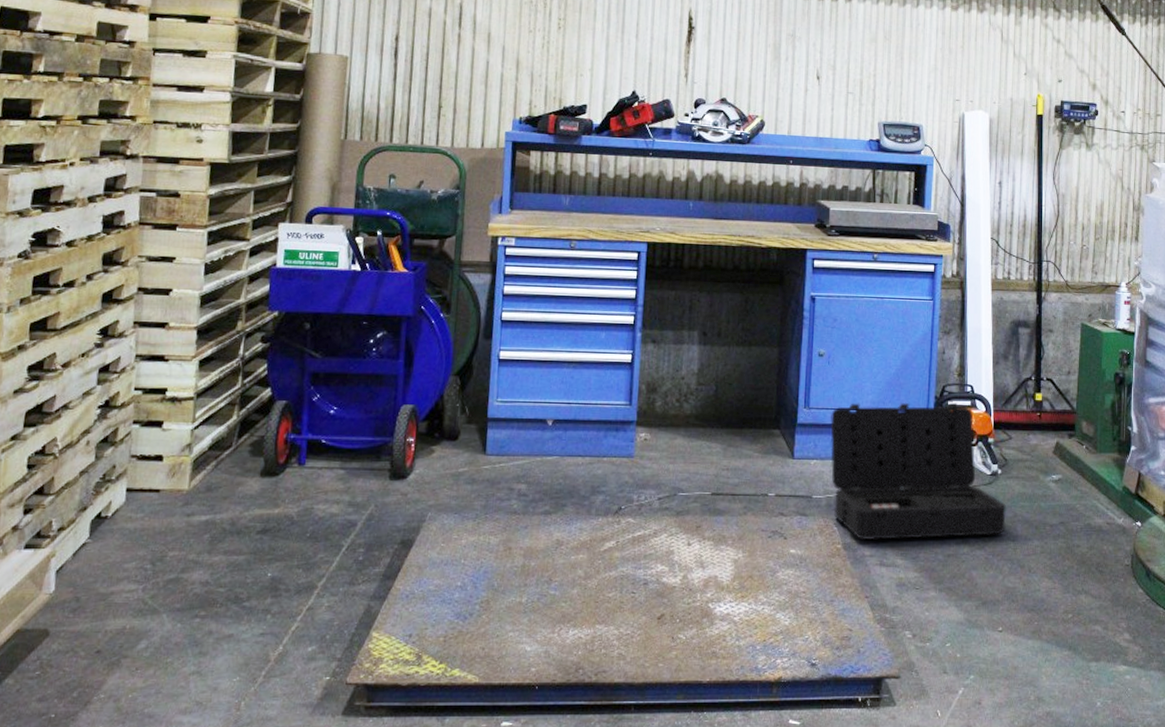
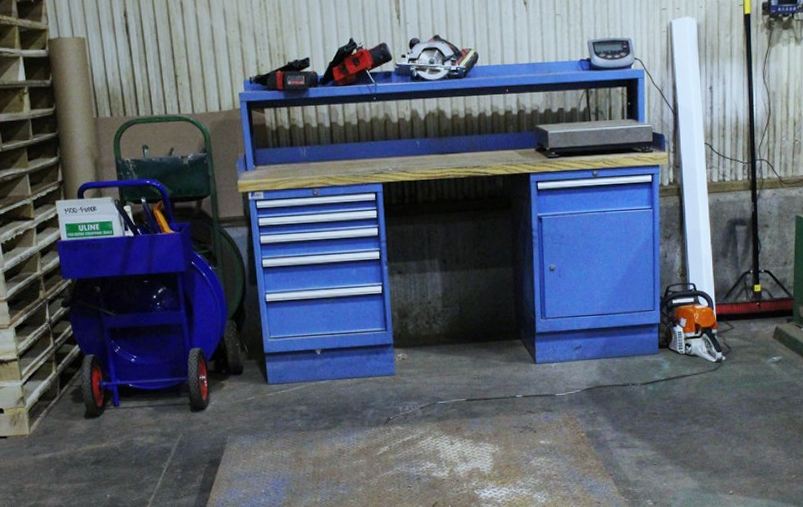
toolbox: present [830,402,1007,540] -> none [566,300,732,427]

